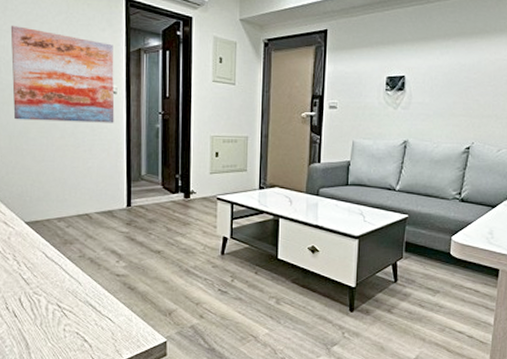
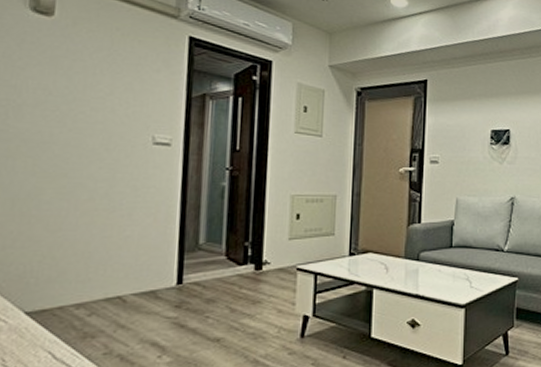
wall art: present [10,25,115,123] -> none [21,60,170,181]

